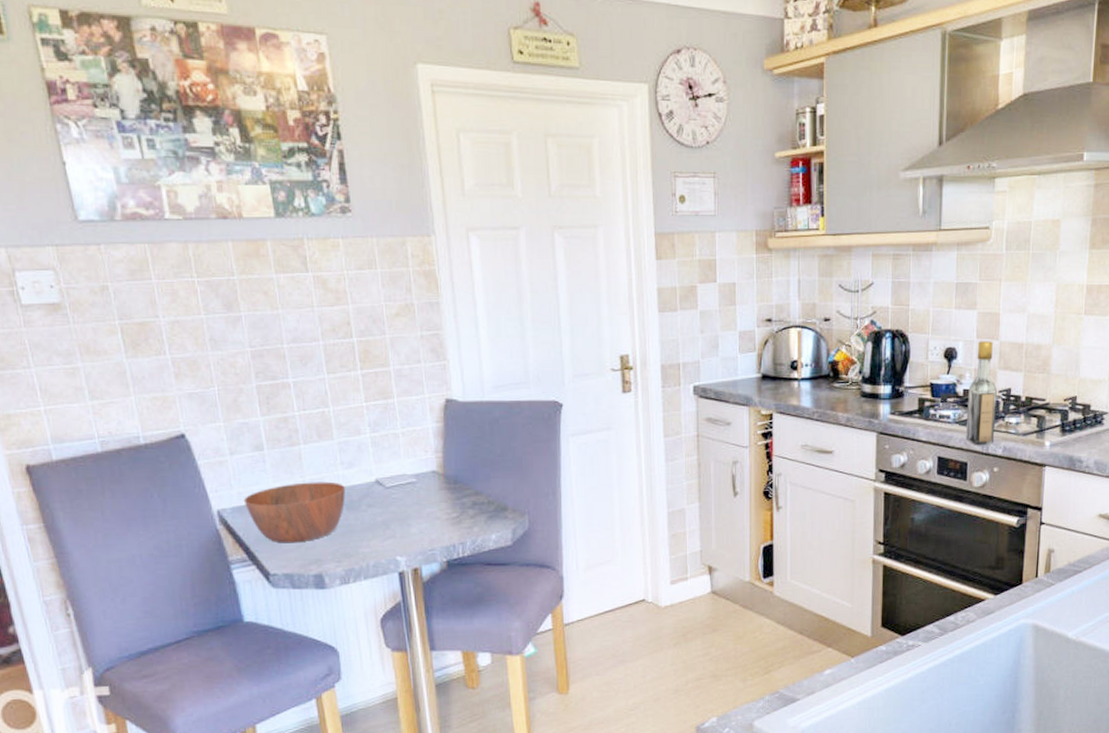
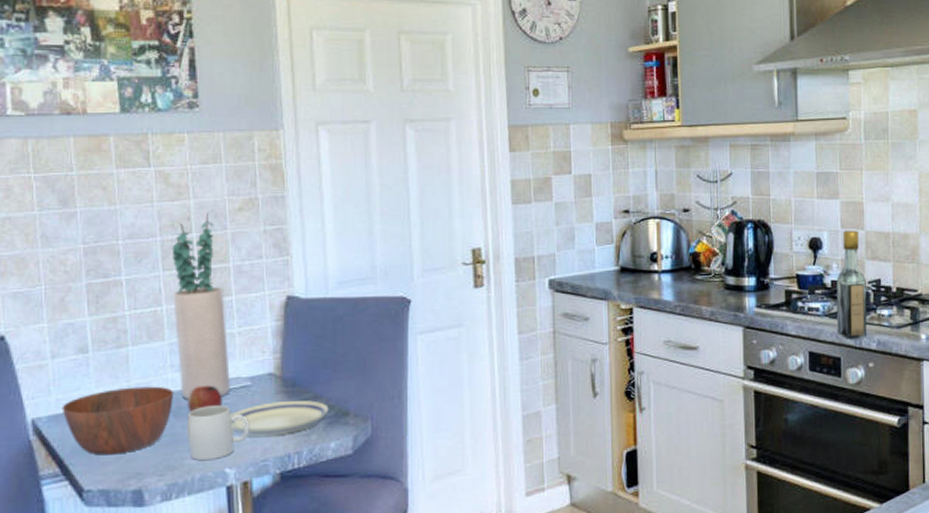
vase: none [334,318,397,496] -> present [172,213,230,401]
fruit: none [358,481,391,506] -> present [187,385,222,413]
mug: none [359,500,417,550] -> present [187,405,250,461]
plate: none [398,496,489,528] -> present [230,400,329,437]

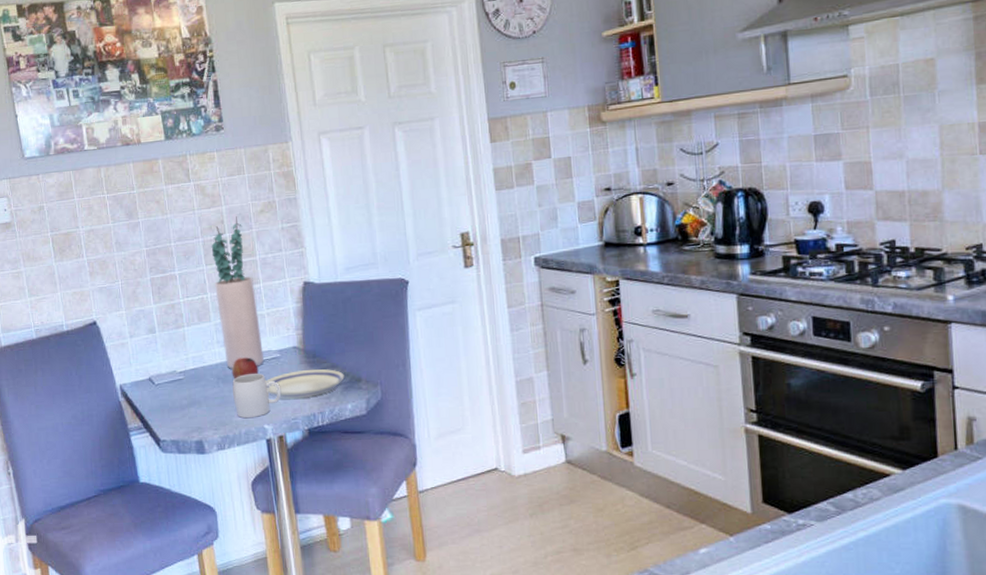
bowl: present [61,386,173,456] -> none [140,358,221,413]
bottle: present [836,230,867,340] -> none [842,191,880,304]

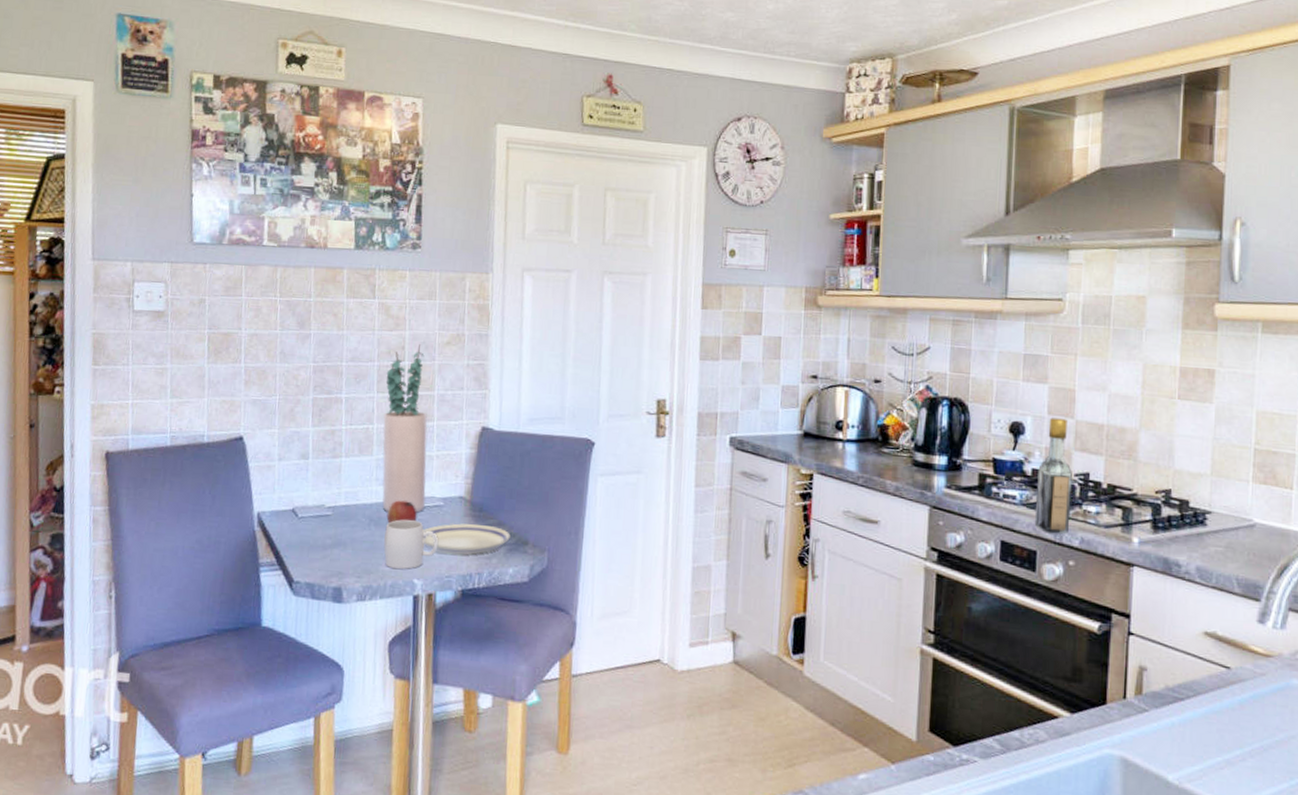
bottle: none [842,191,880,304] -> present [1034,417,1072,535]

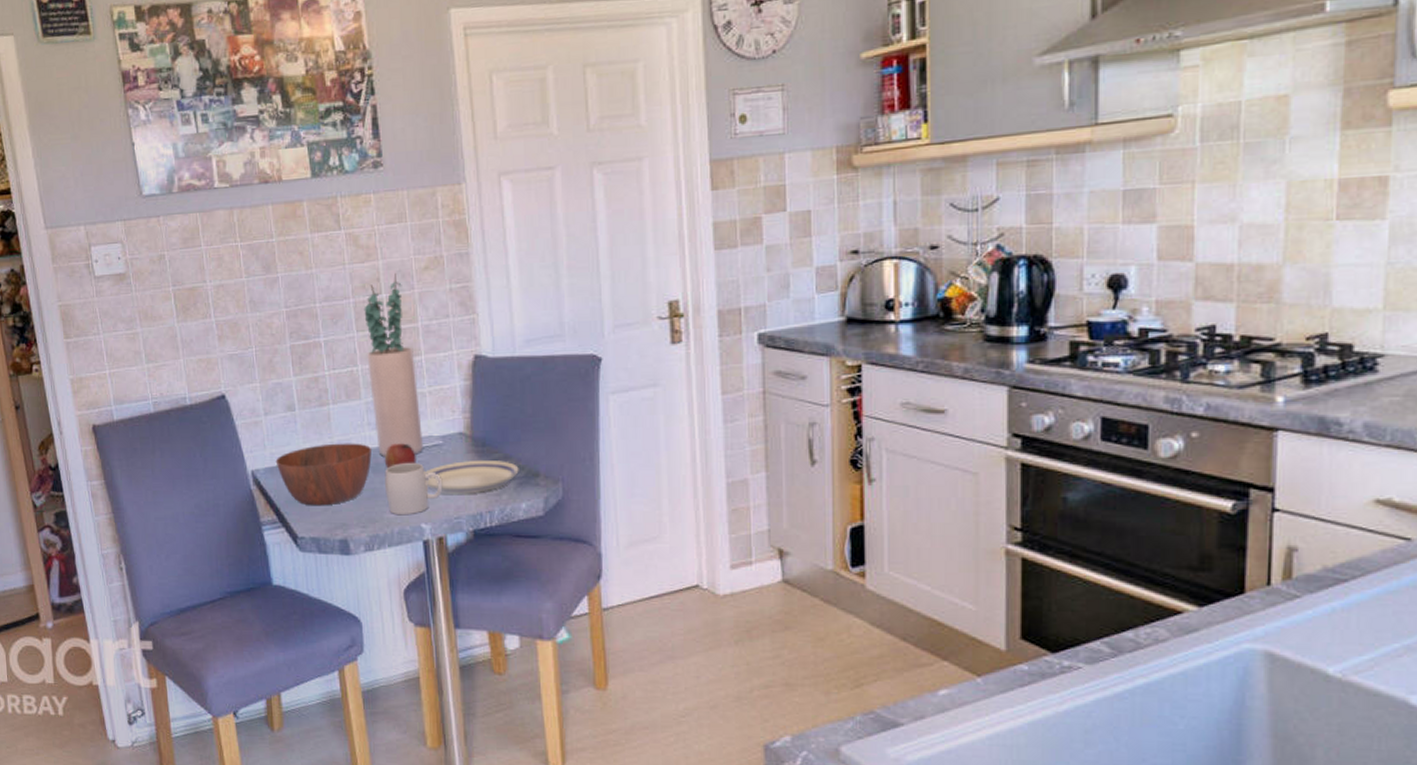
bowl: none [282,494,376,553] -> present [275,443,372,506]
bottle: present [1034,417,1072,535] -> none [1144,263,1193,403]

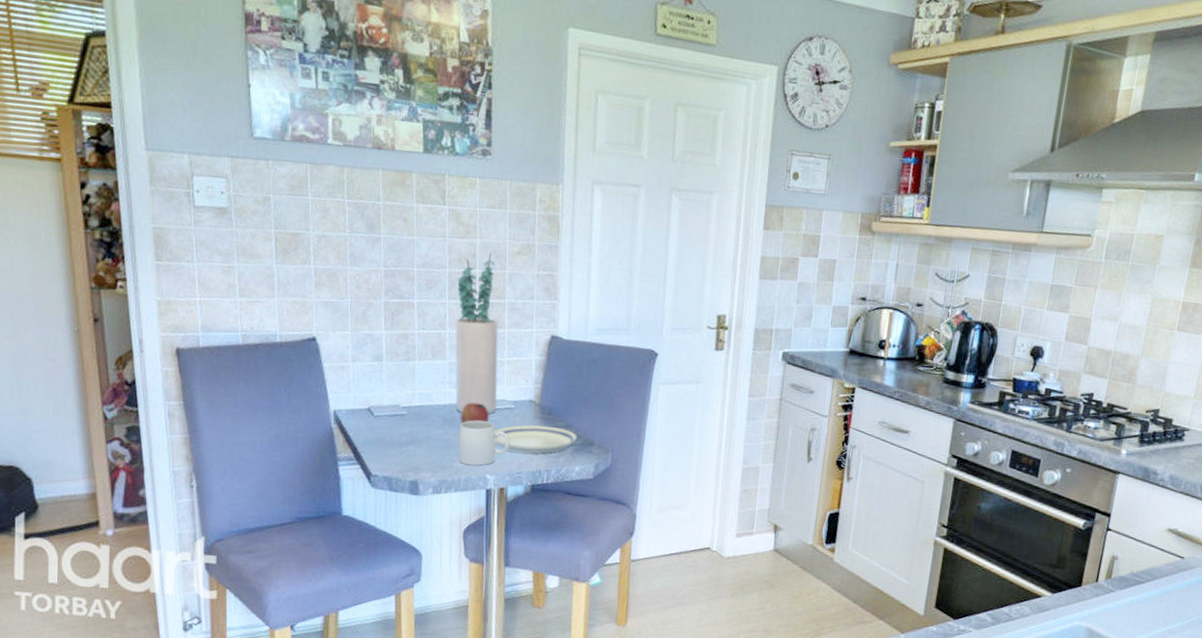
bowl: present [275,443,372,506] -> none [358,395,449,450]

